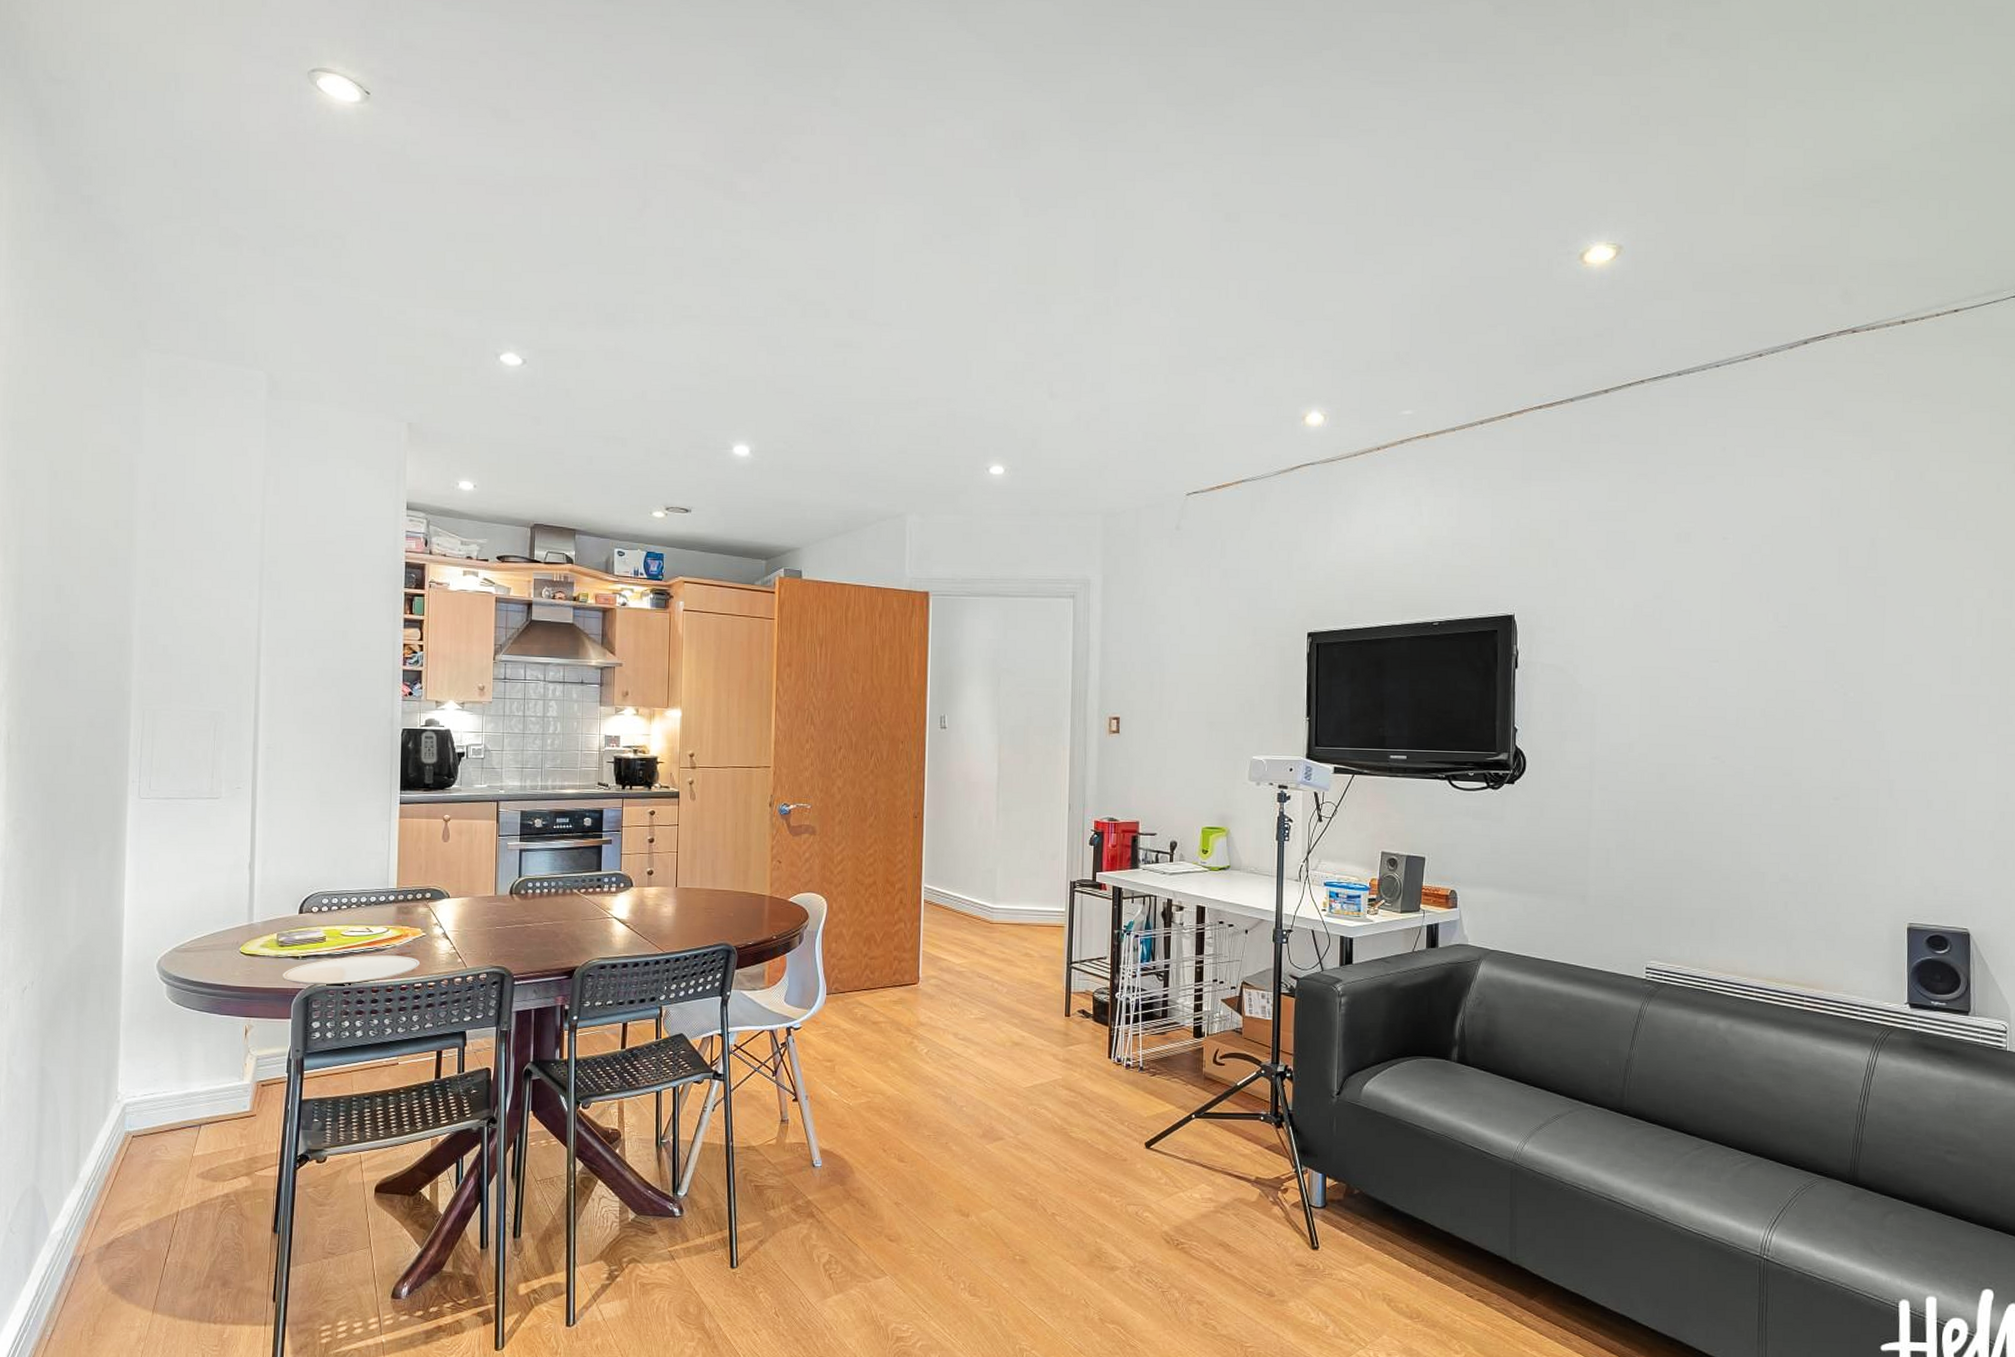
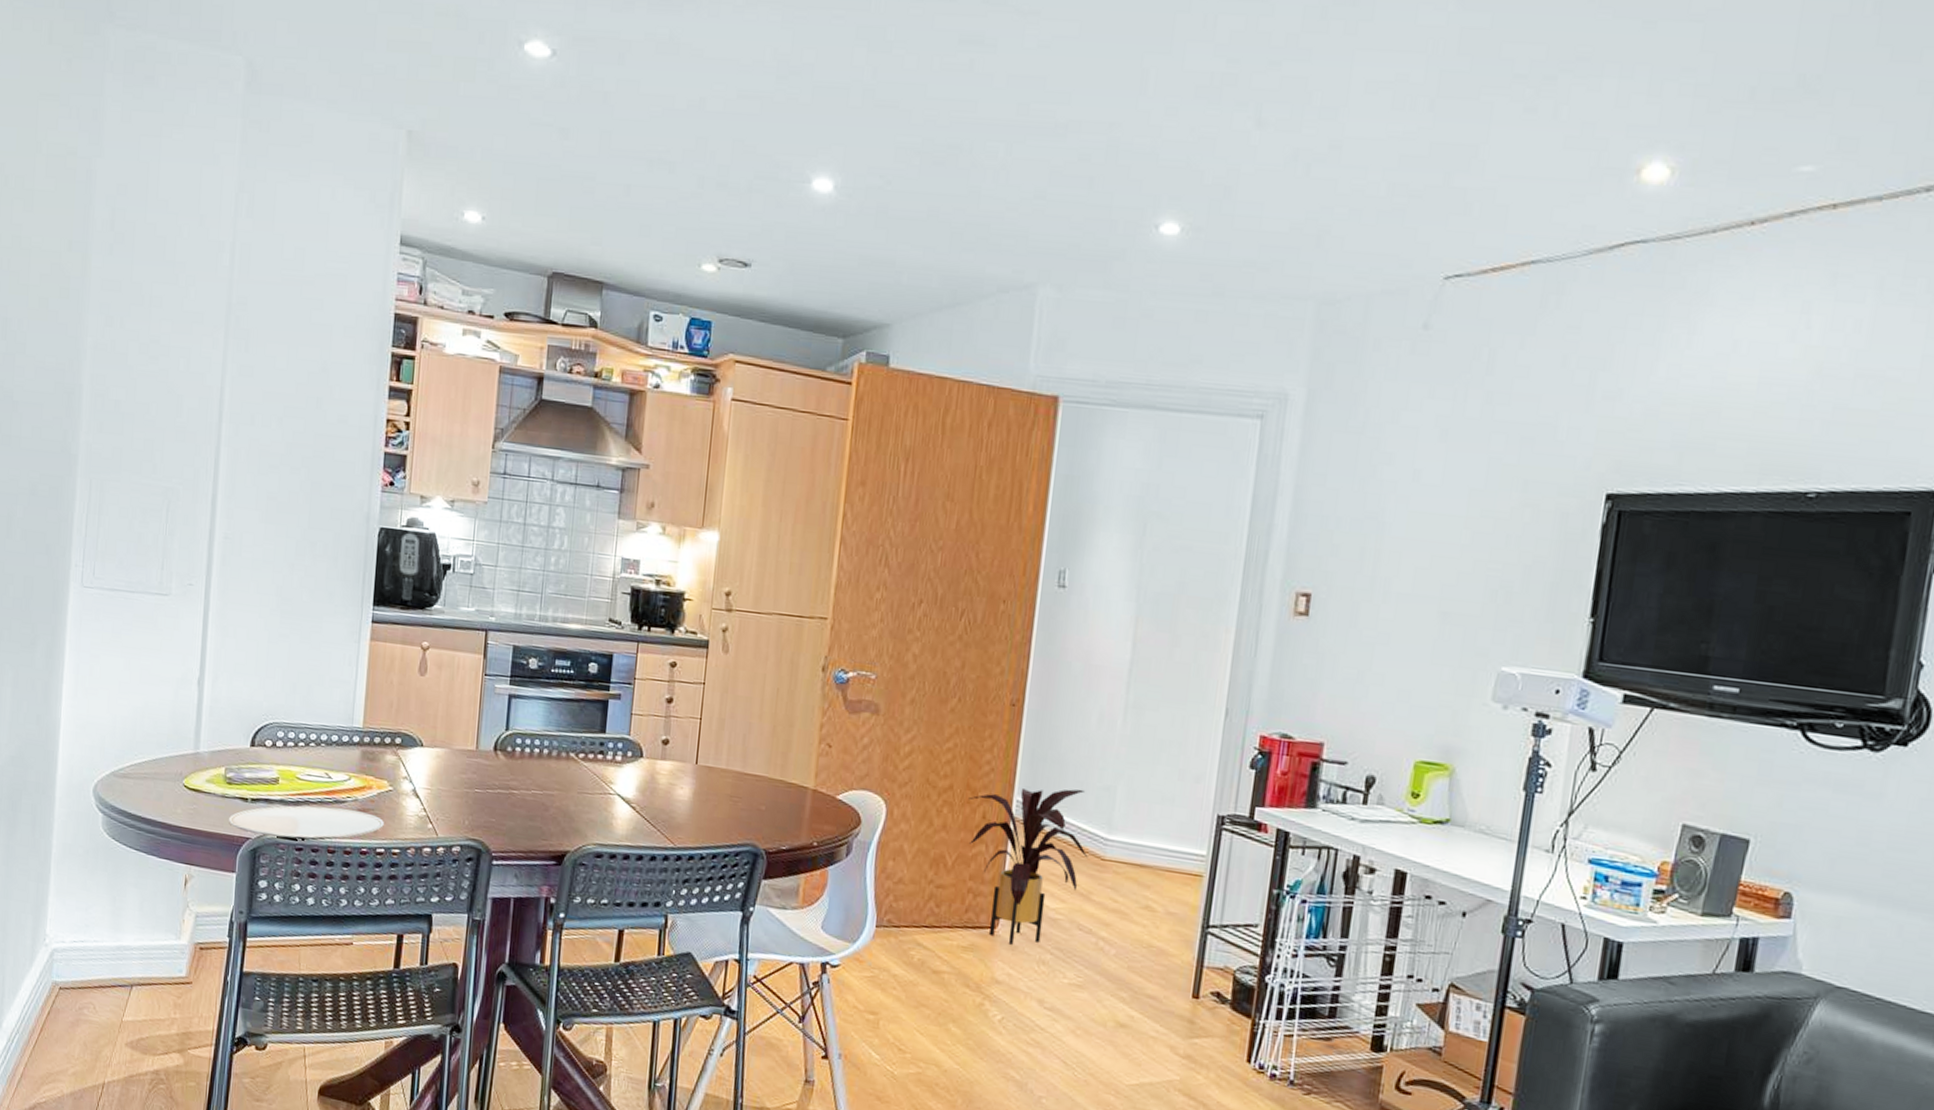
house plant: none [888,873,980,995] -> present [968,787,1088,945]

